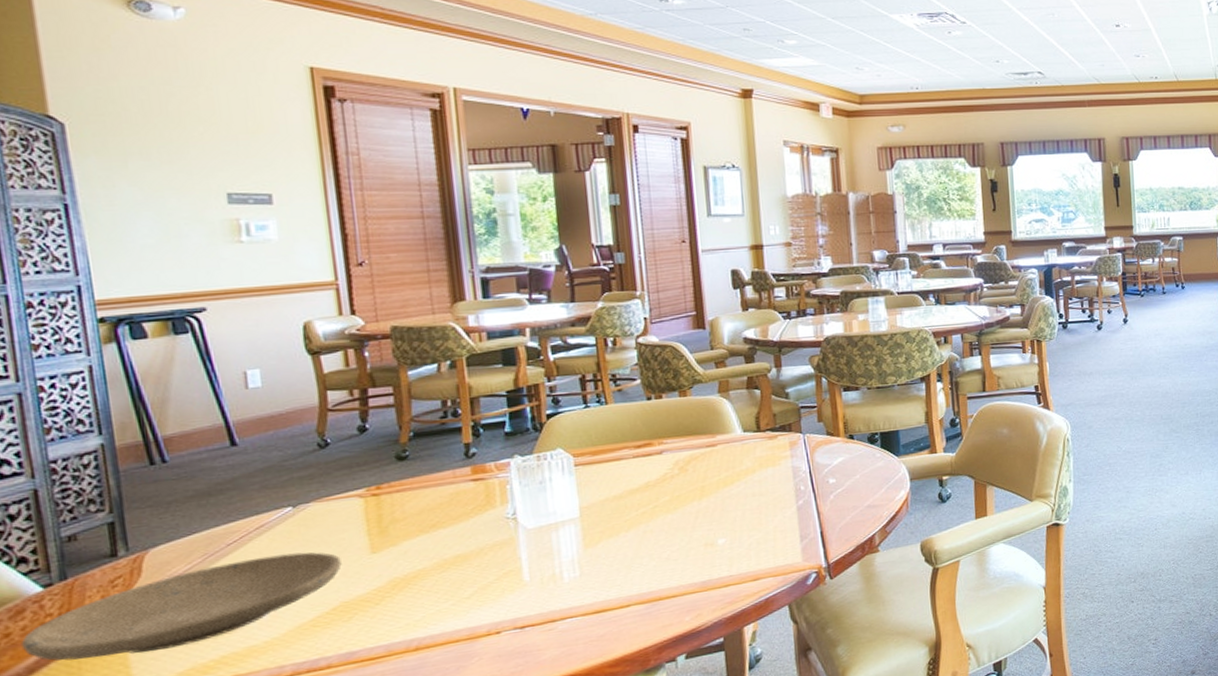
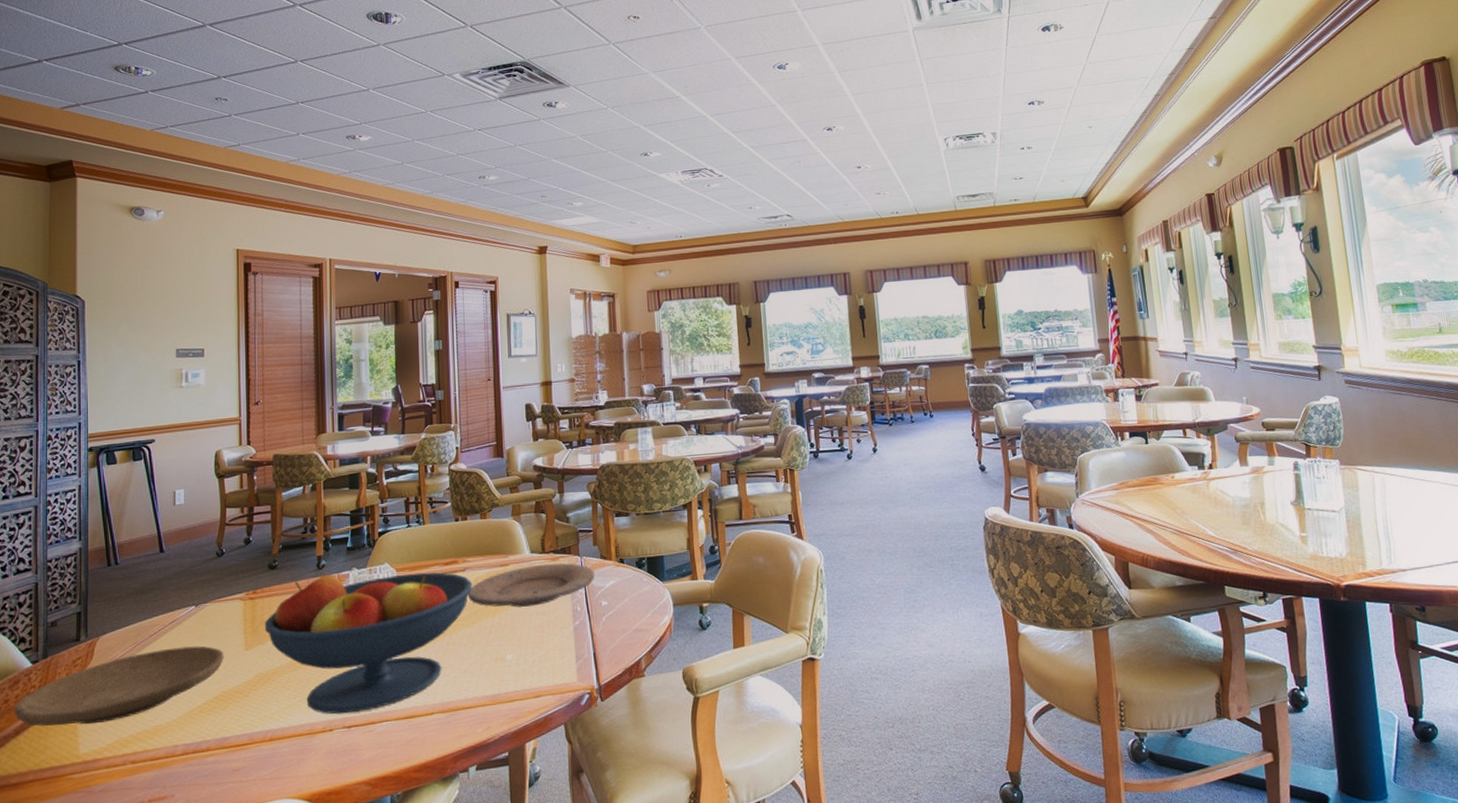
fruit bowl: none [395,456,673,616] -> present [264,572,473,714]
plate: none [667,441,821,490] -> present [468,563,595,607]

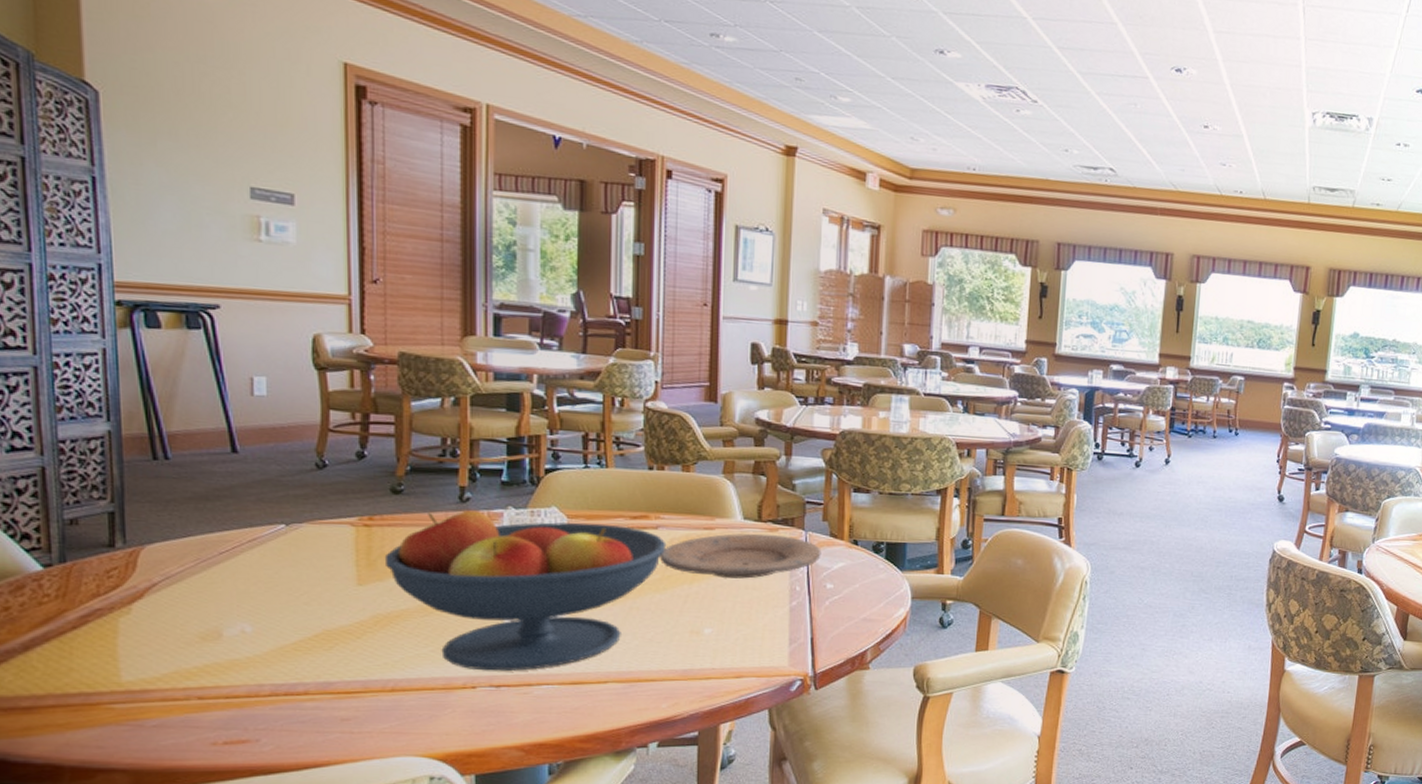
plate: present [13,646,224,726] -> none [18,571,328,649]

